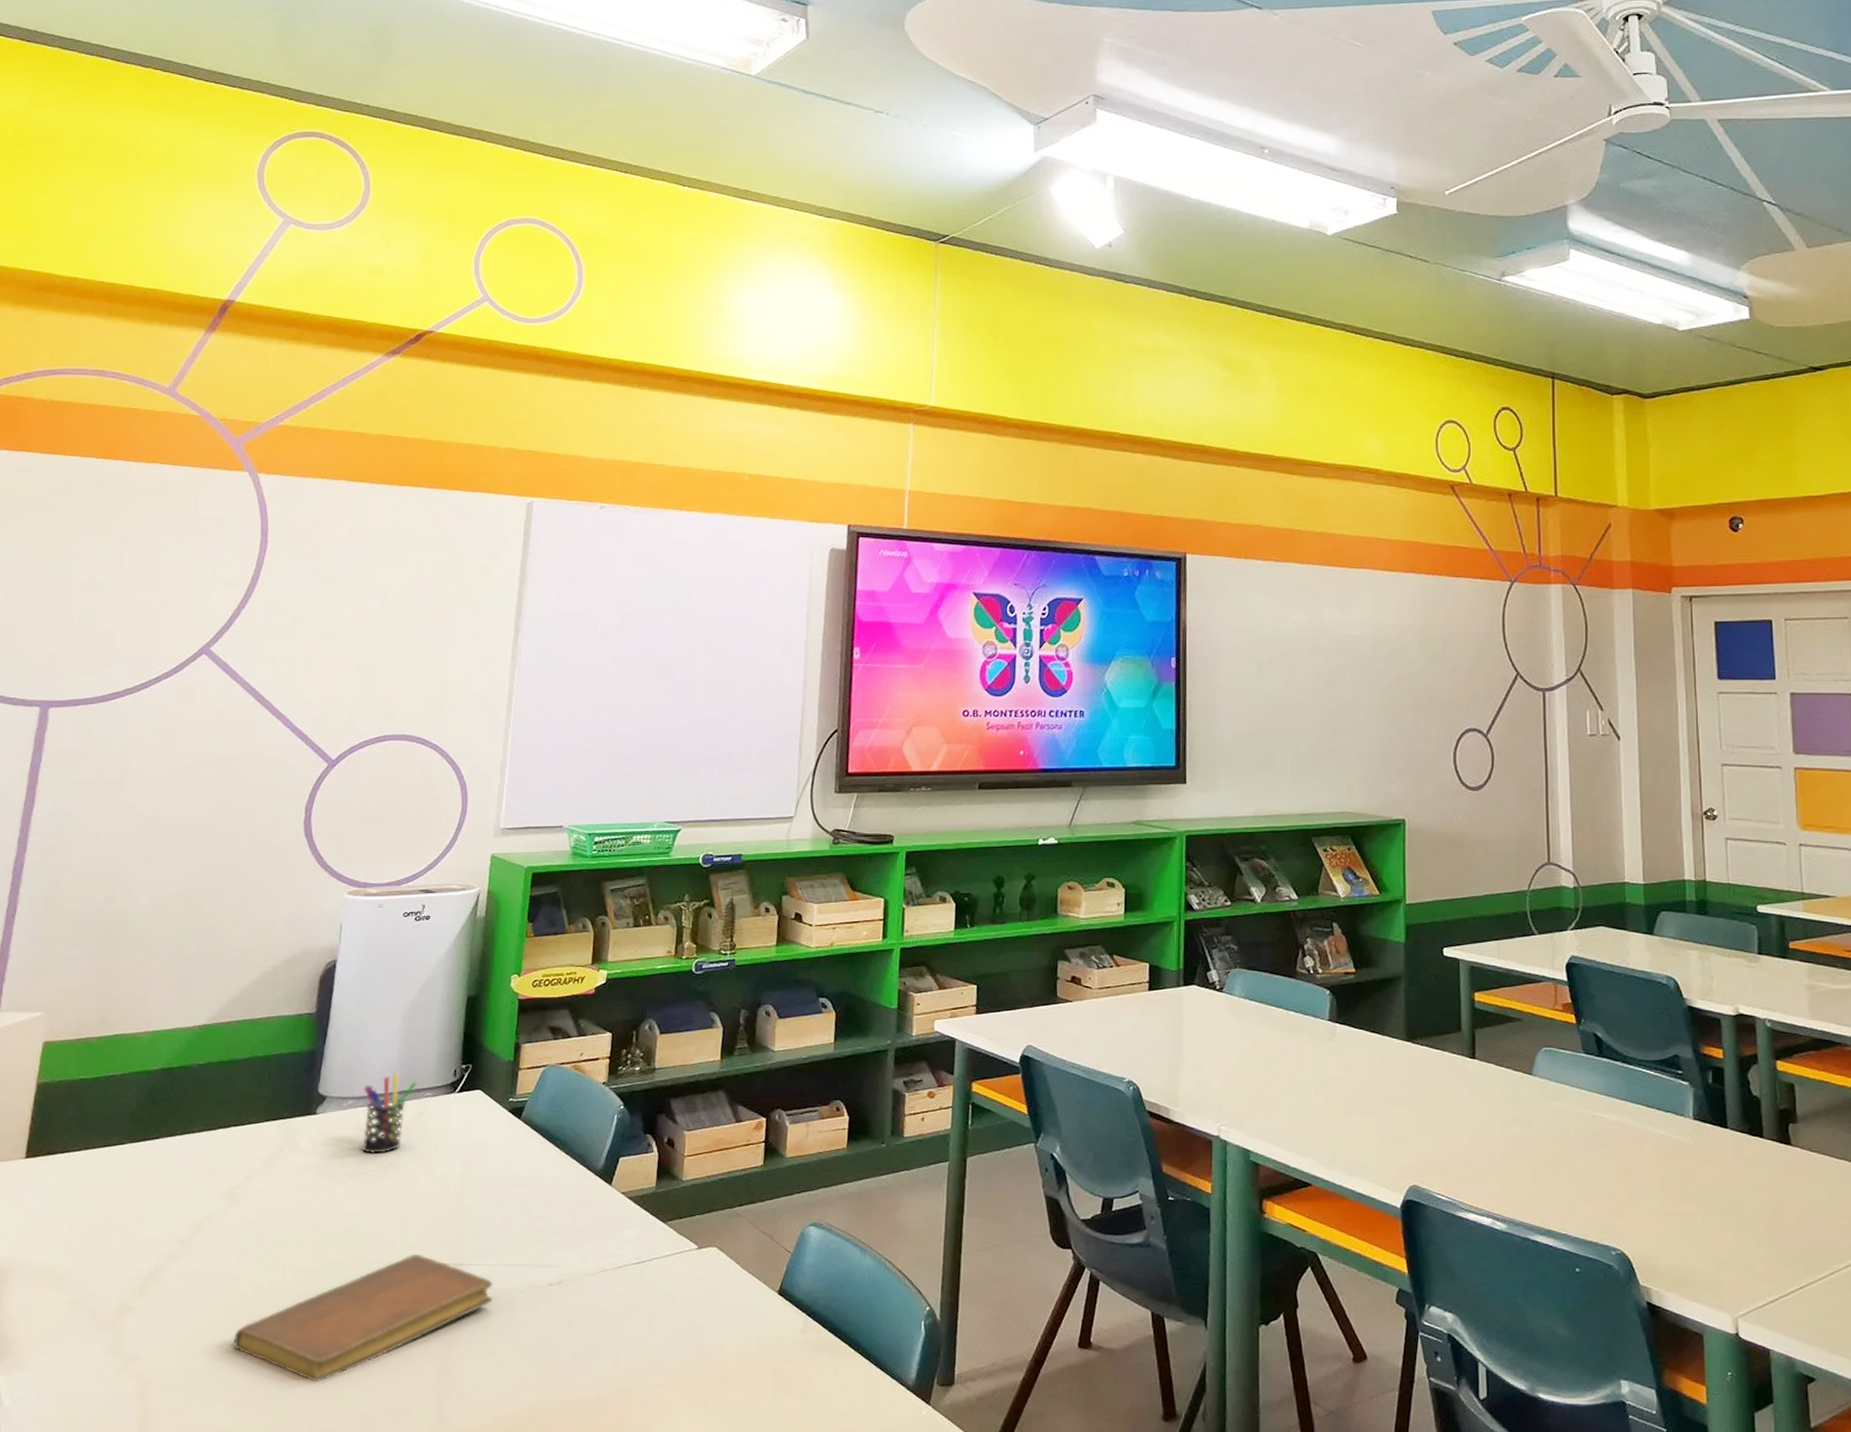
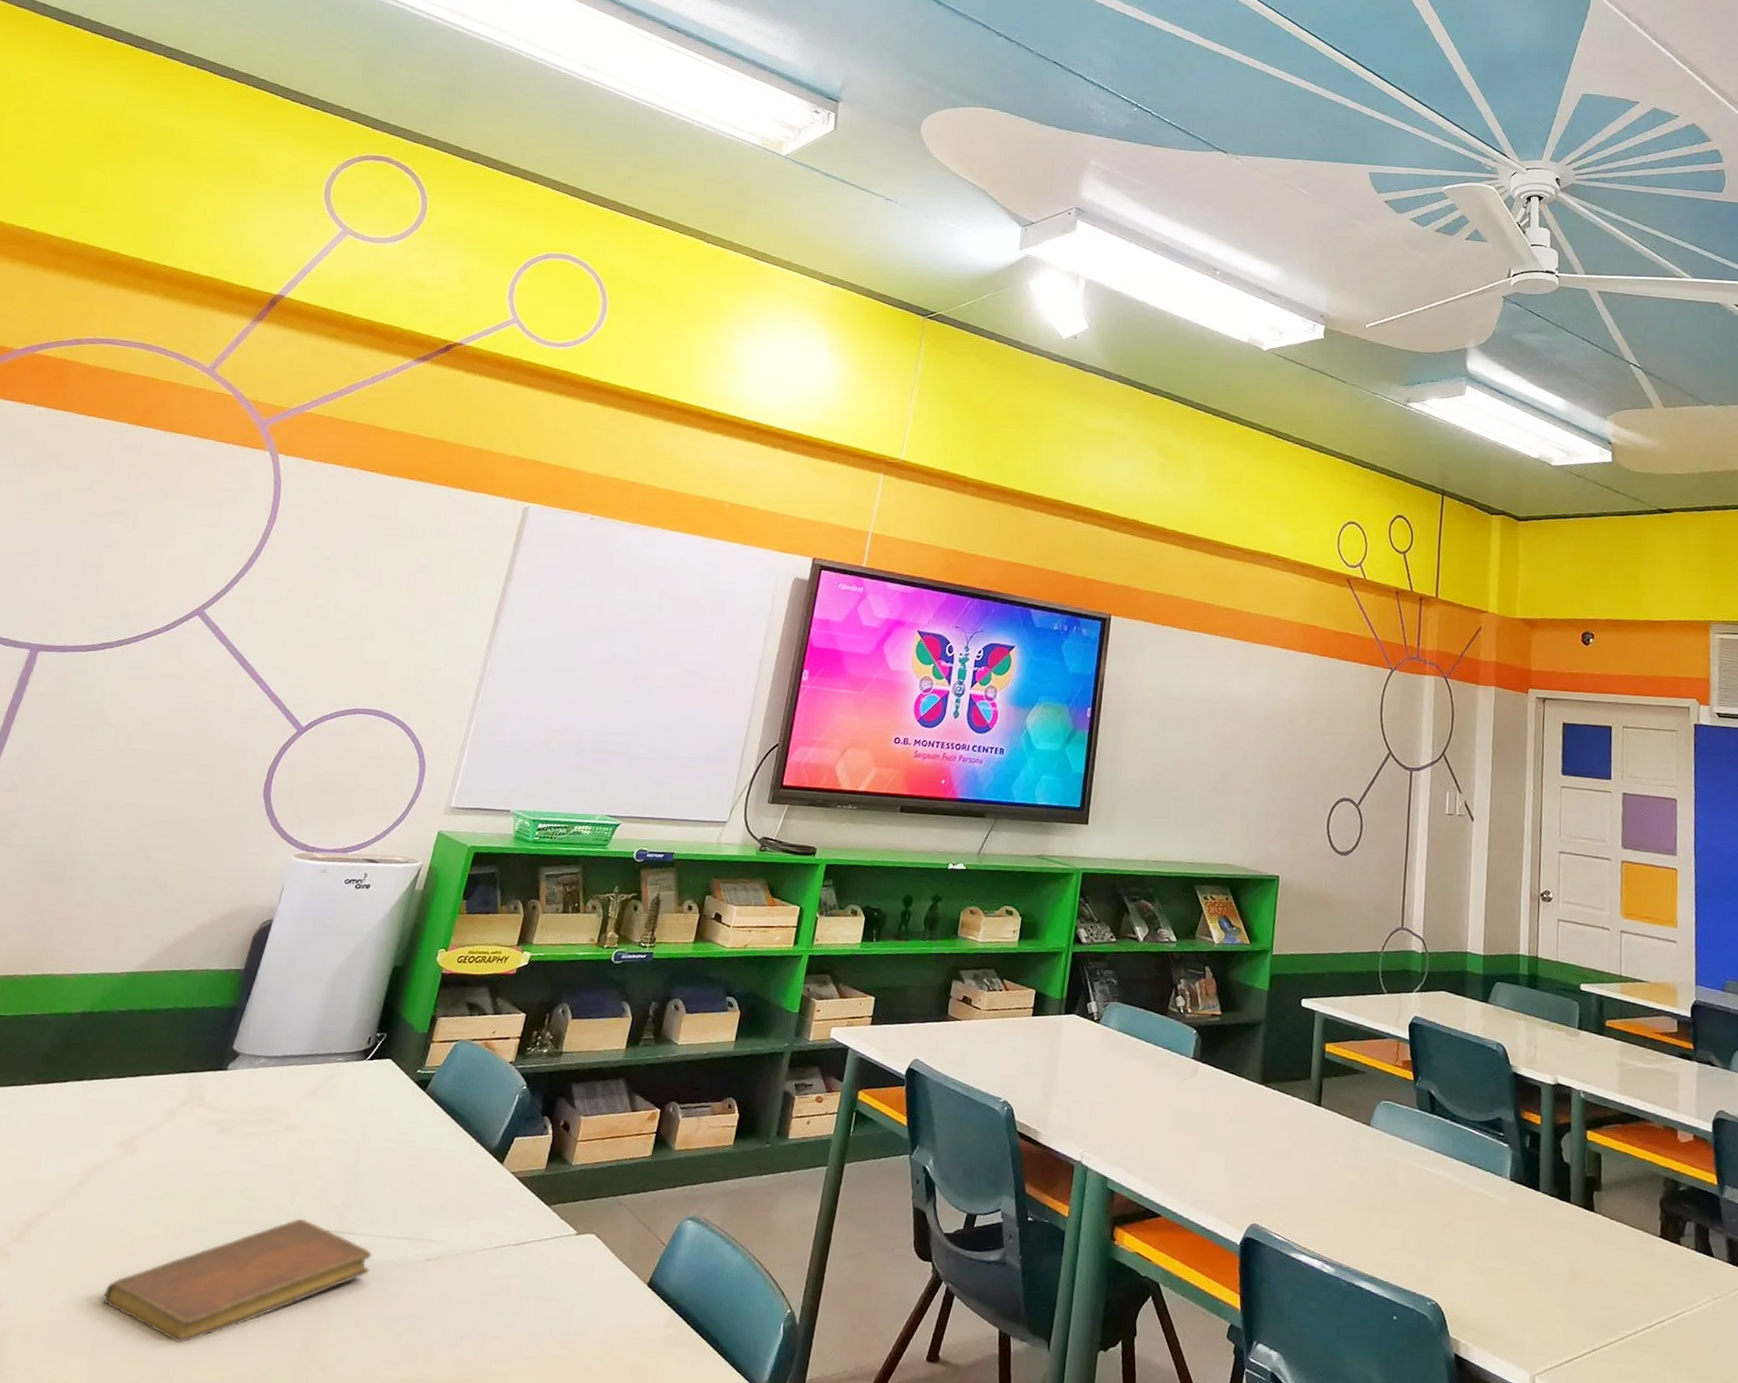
pen holder: present [362,1073,417,1154] -> none [266,1035,331,1115]

